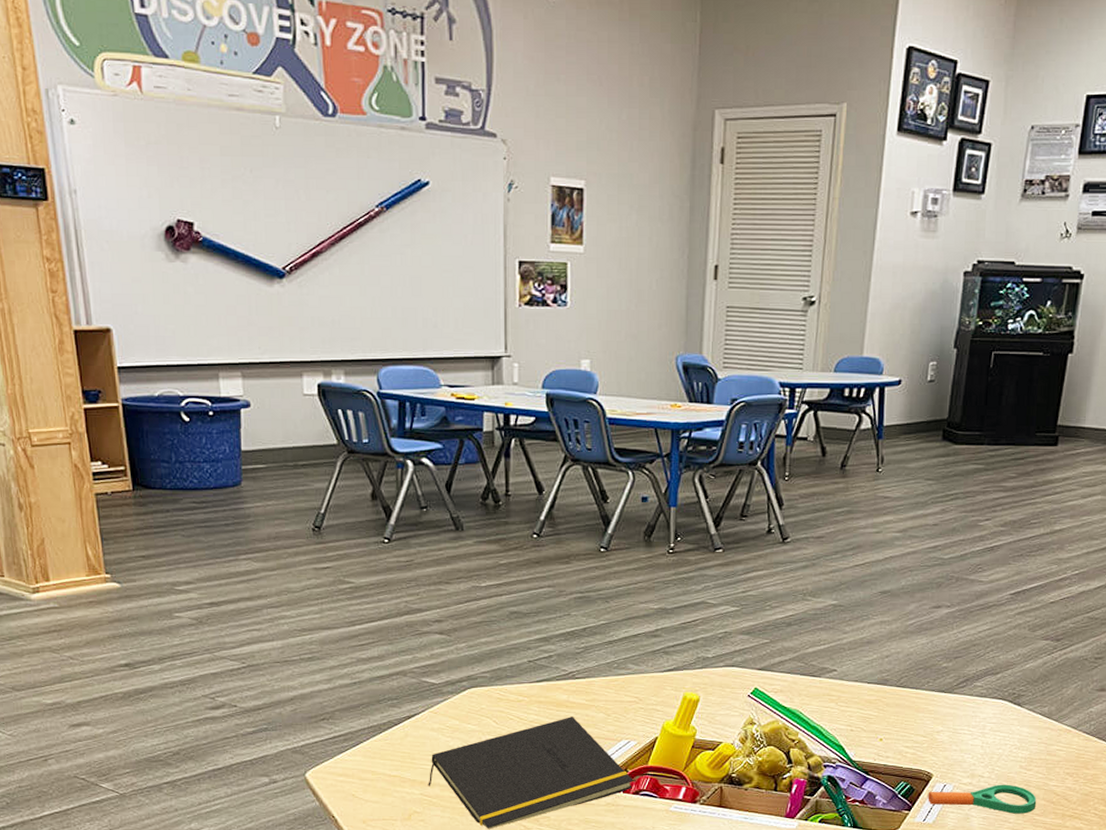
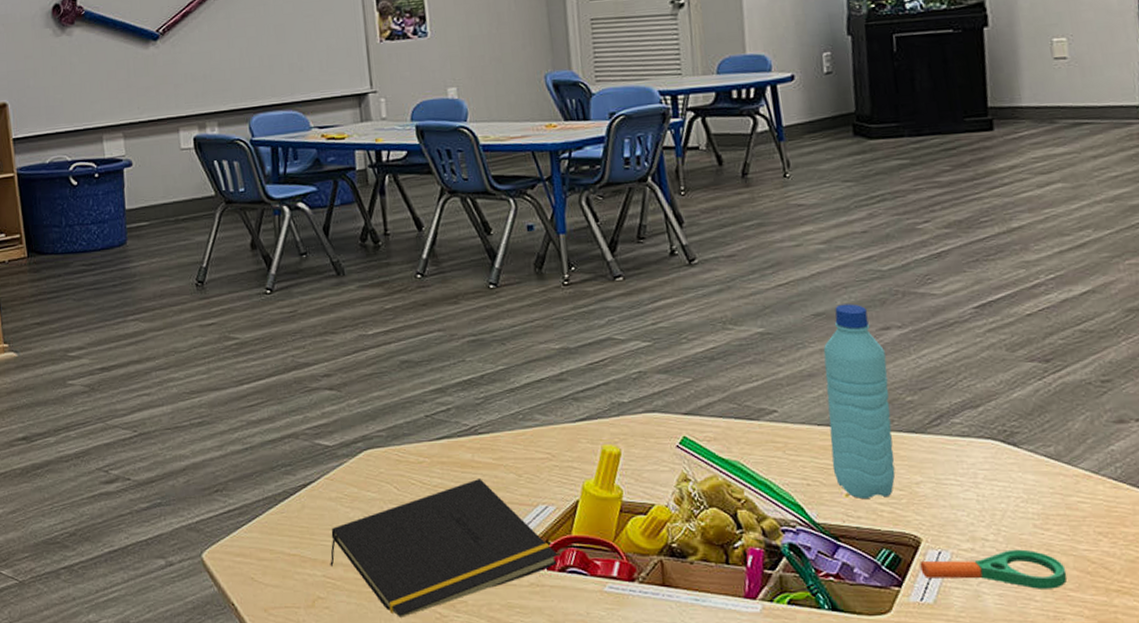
water bottle: none [873,585,933,743] -> present [823,304,896,500]

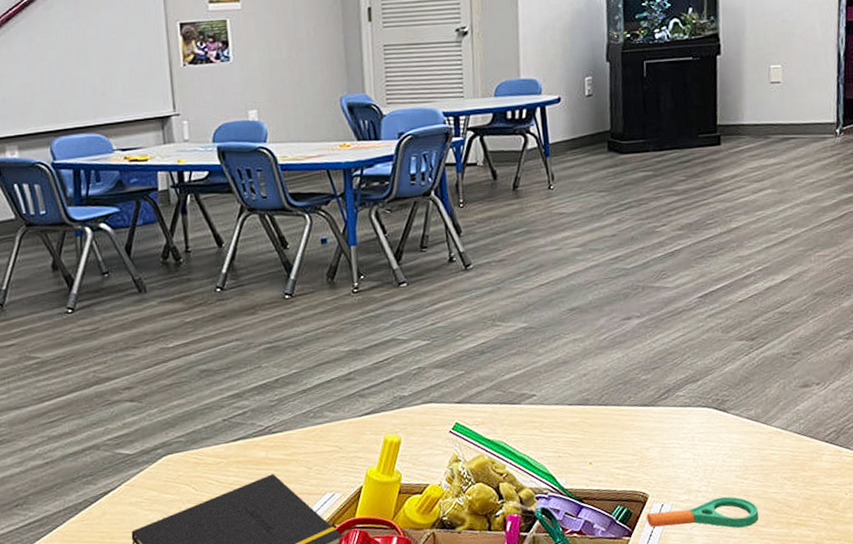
water bottle: present [823,304,896,500] -> none [576,298,630,466]

